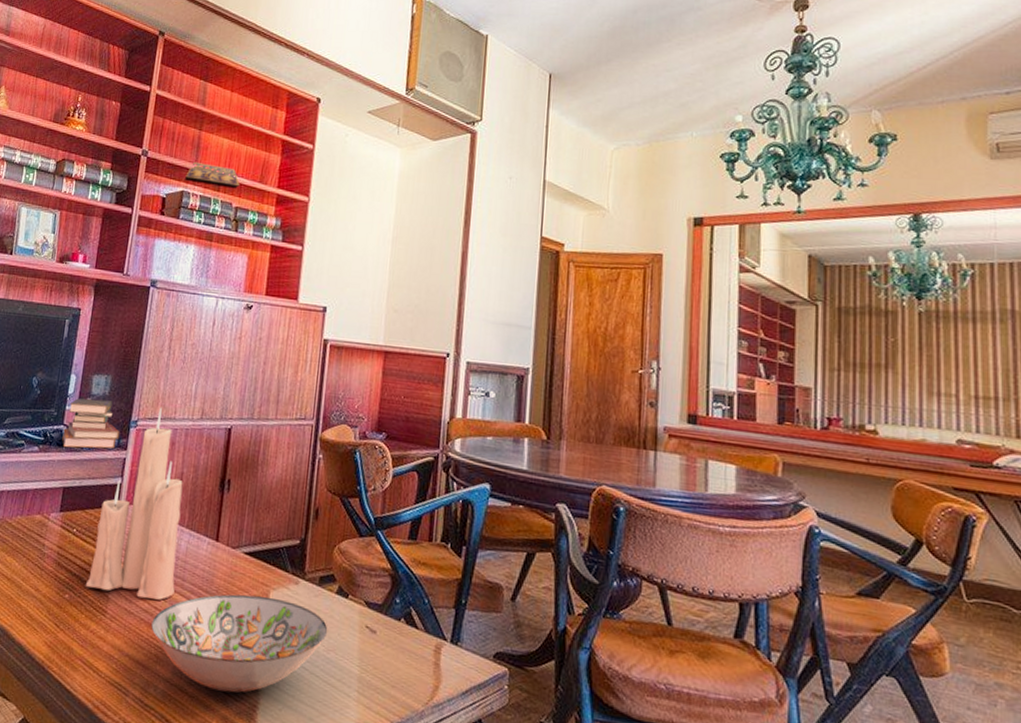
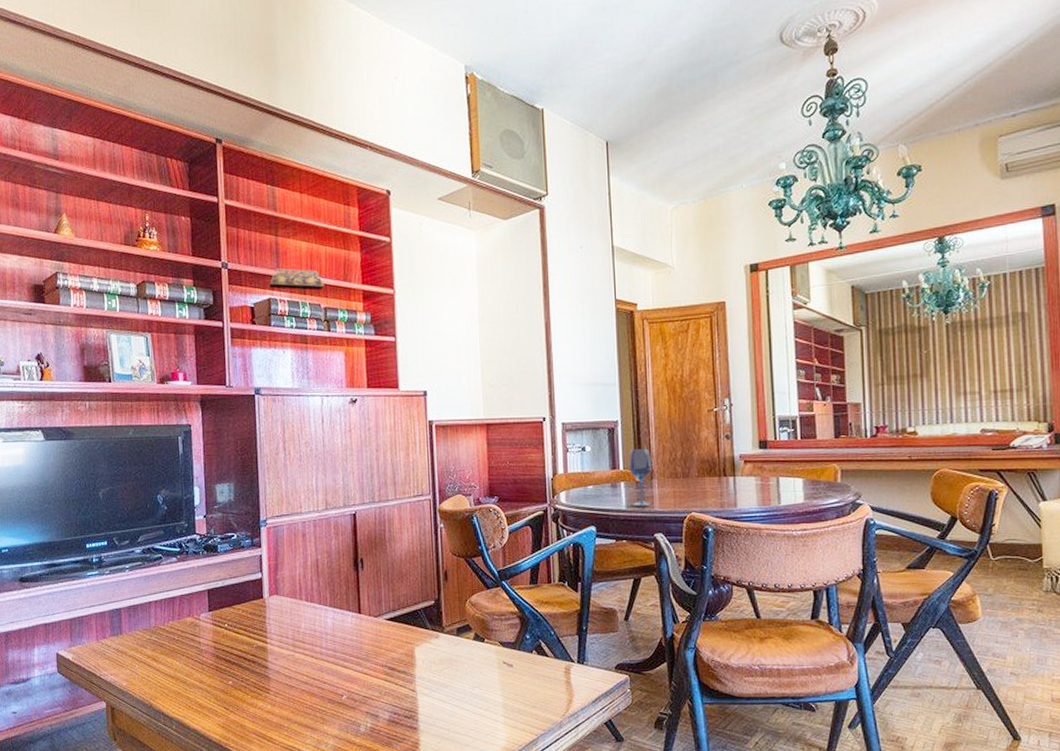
books: present [62,398,120,449] -> none [197,506,252,554]
candle: present [85,407,183,600] -> none [245,504,329,673]
decorative bowl: present [151,594,328,693] -> none [313,652,471,736]
wineglass: none [535,402,563,471] -> present [628,448,653,507]

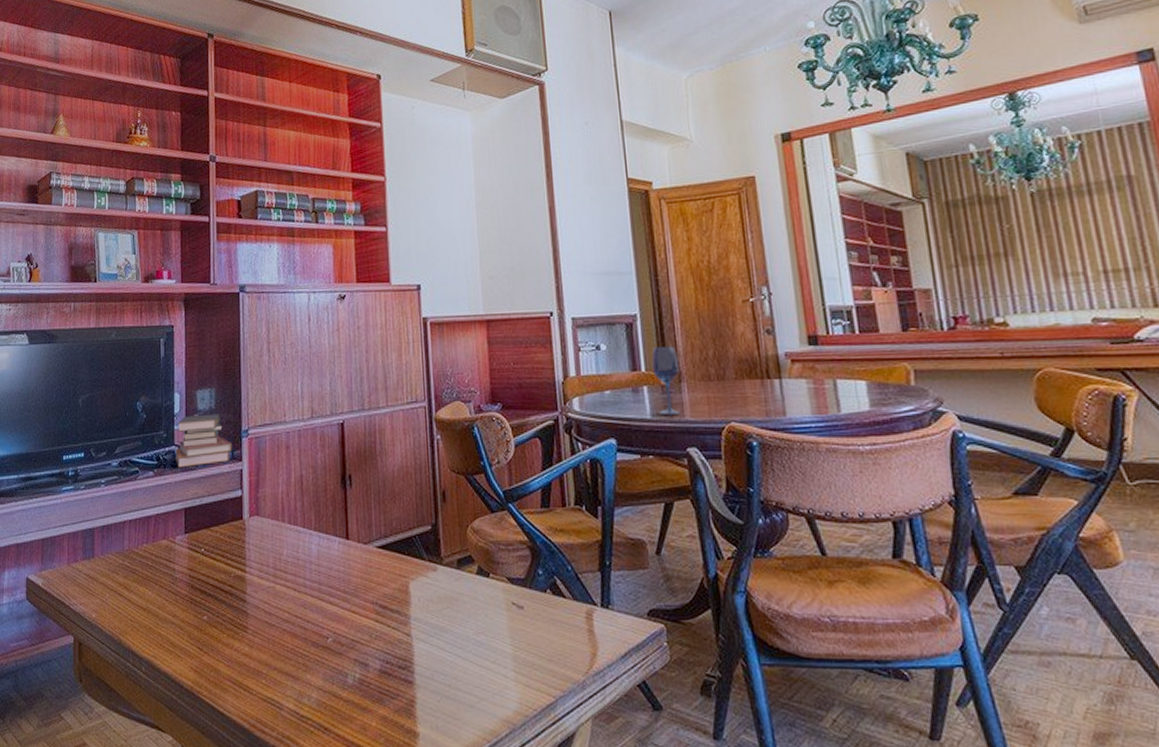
books: none [197,506,252,554] -> present [175,414,233,468]
decorative box: present [268,268,324,291] -> none [256,159,313,181]

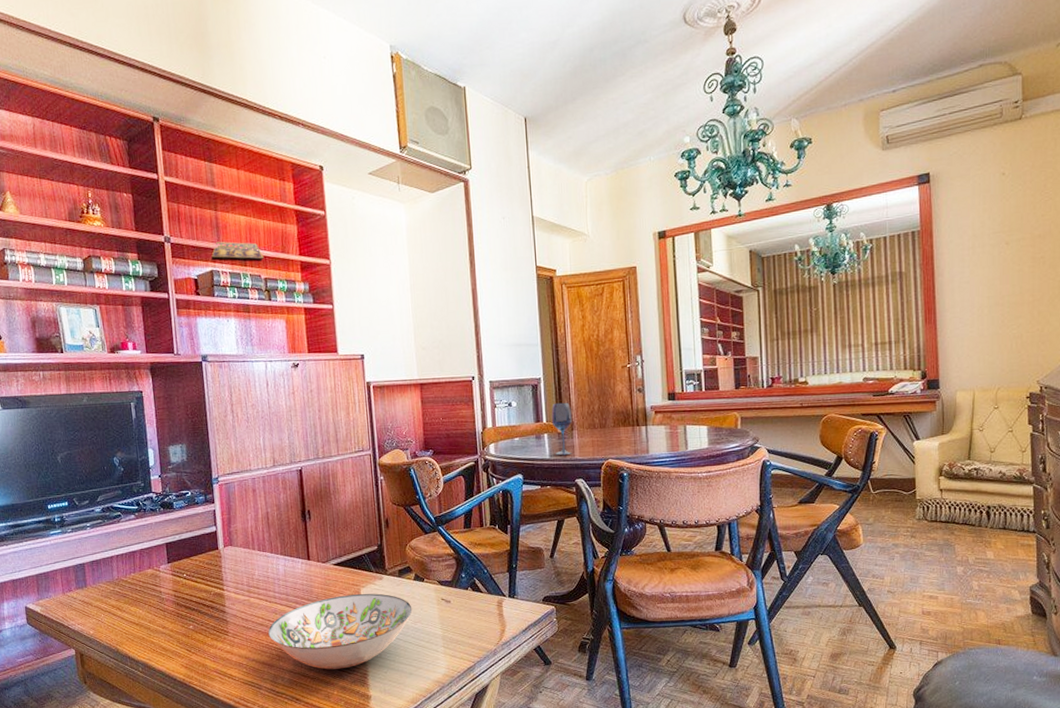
books: present [175,414,233,468] -> none [153,465,205,511]
decorative box: none [256,159,313,181] -> present [210,241,264,262]
decorative bowl: none [295,588,474,691] -> present [268,593,413,670]

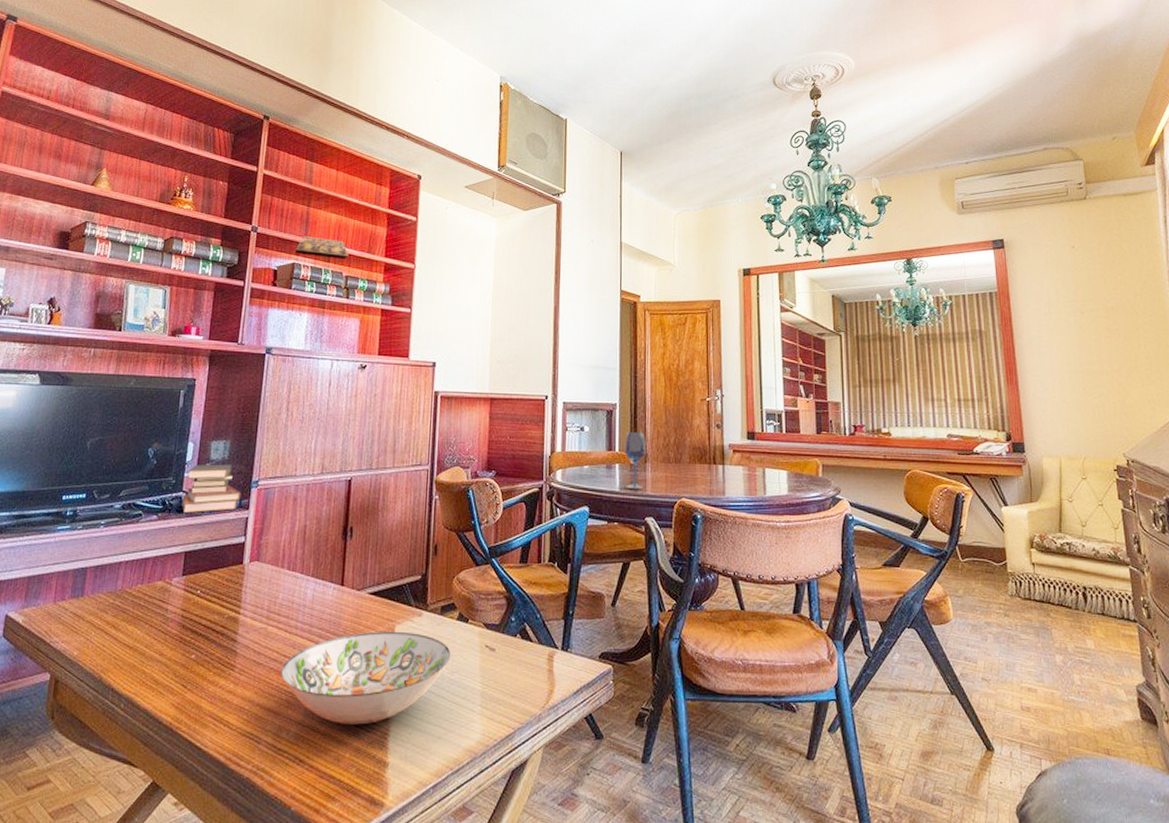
books: none [153,465,205,511] -> present [181,464,241,514]

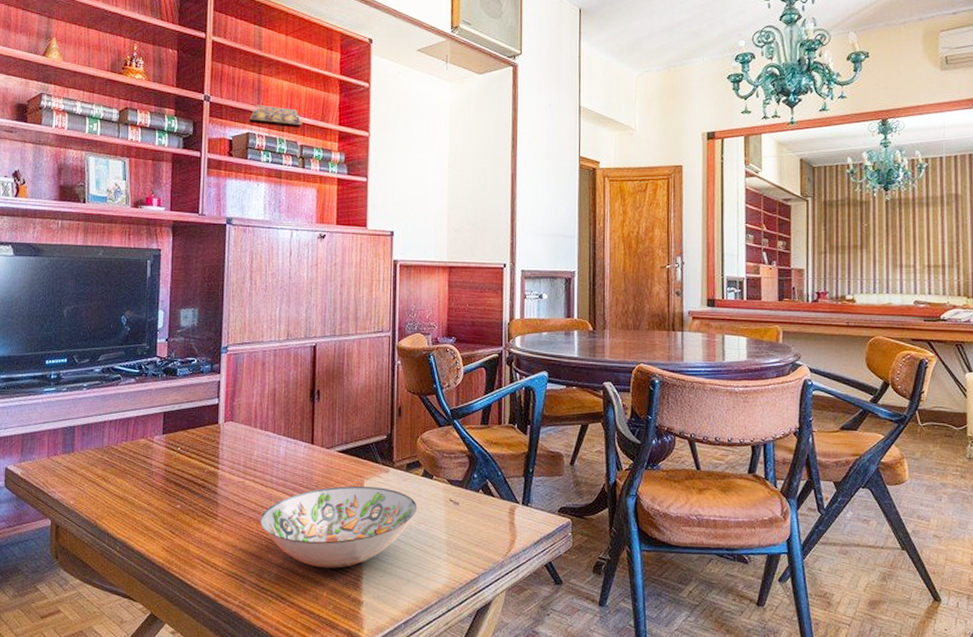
books: present [181,464,241,514] -> none [157,331,212,377]
wineglass: present [624,431,647,490] -> none [583,299,606,356]

